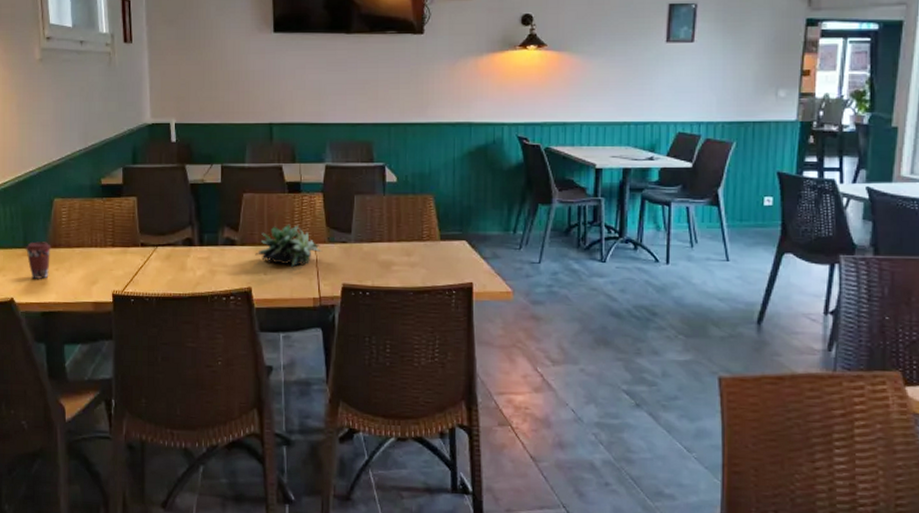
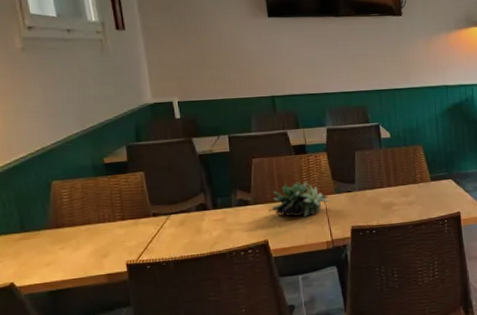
coffee cup: present [25,241,52,279] -> none [22,223,54,261]

